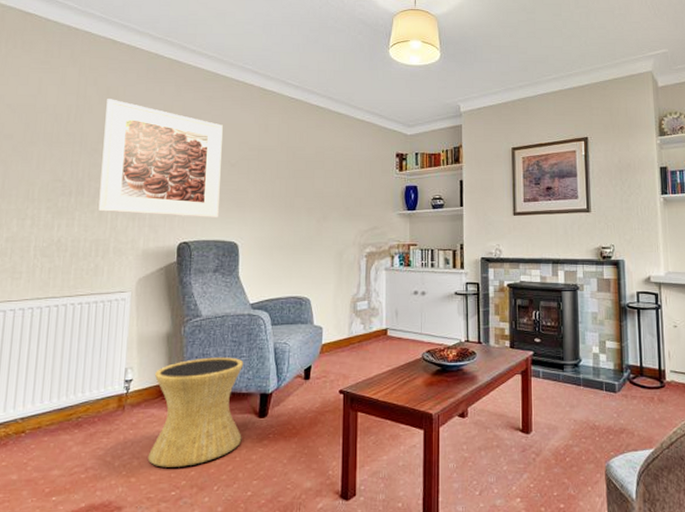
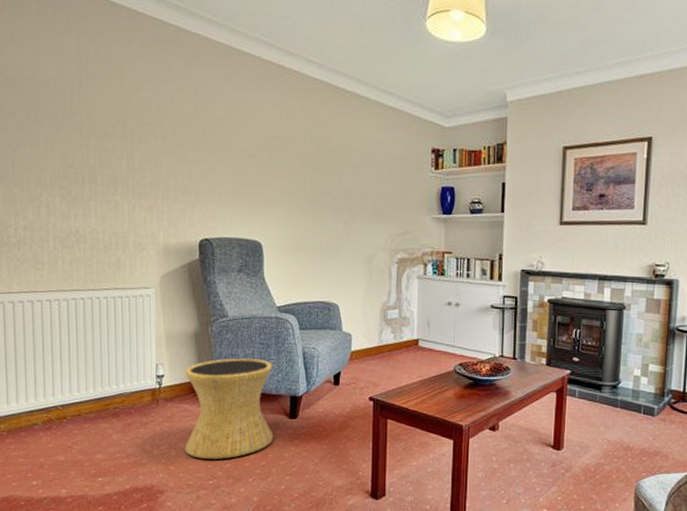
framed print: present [98,99,223,218] -> none [111,73,240,215]

